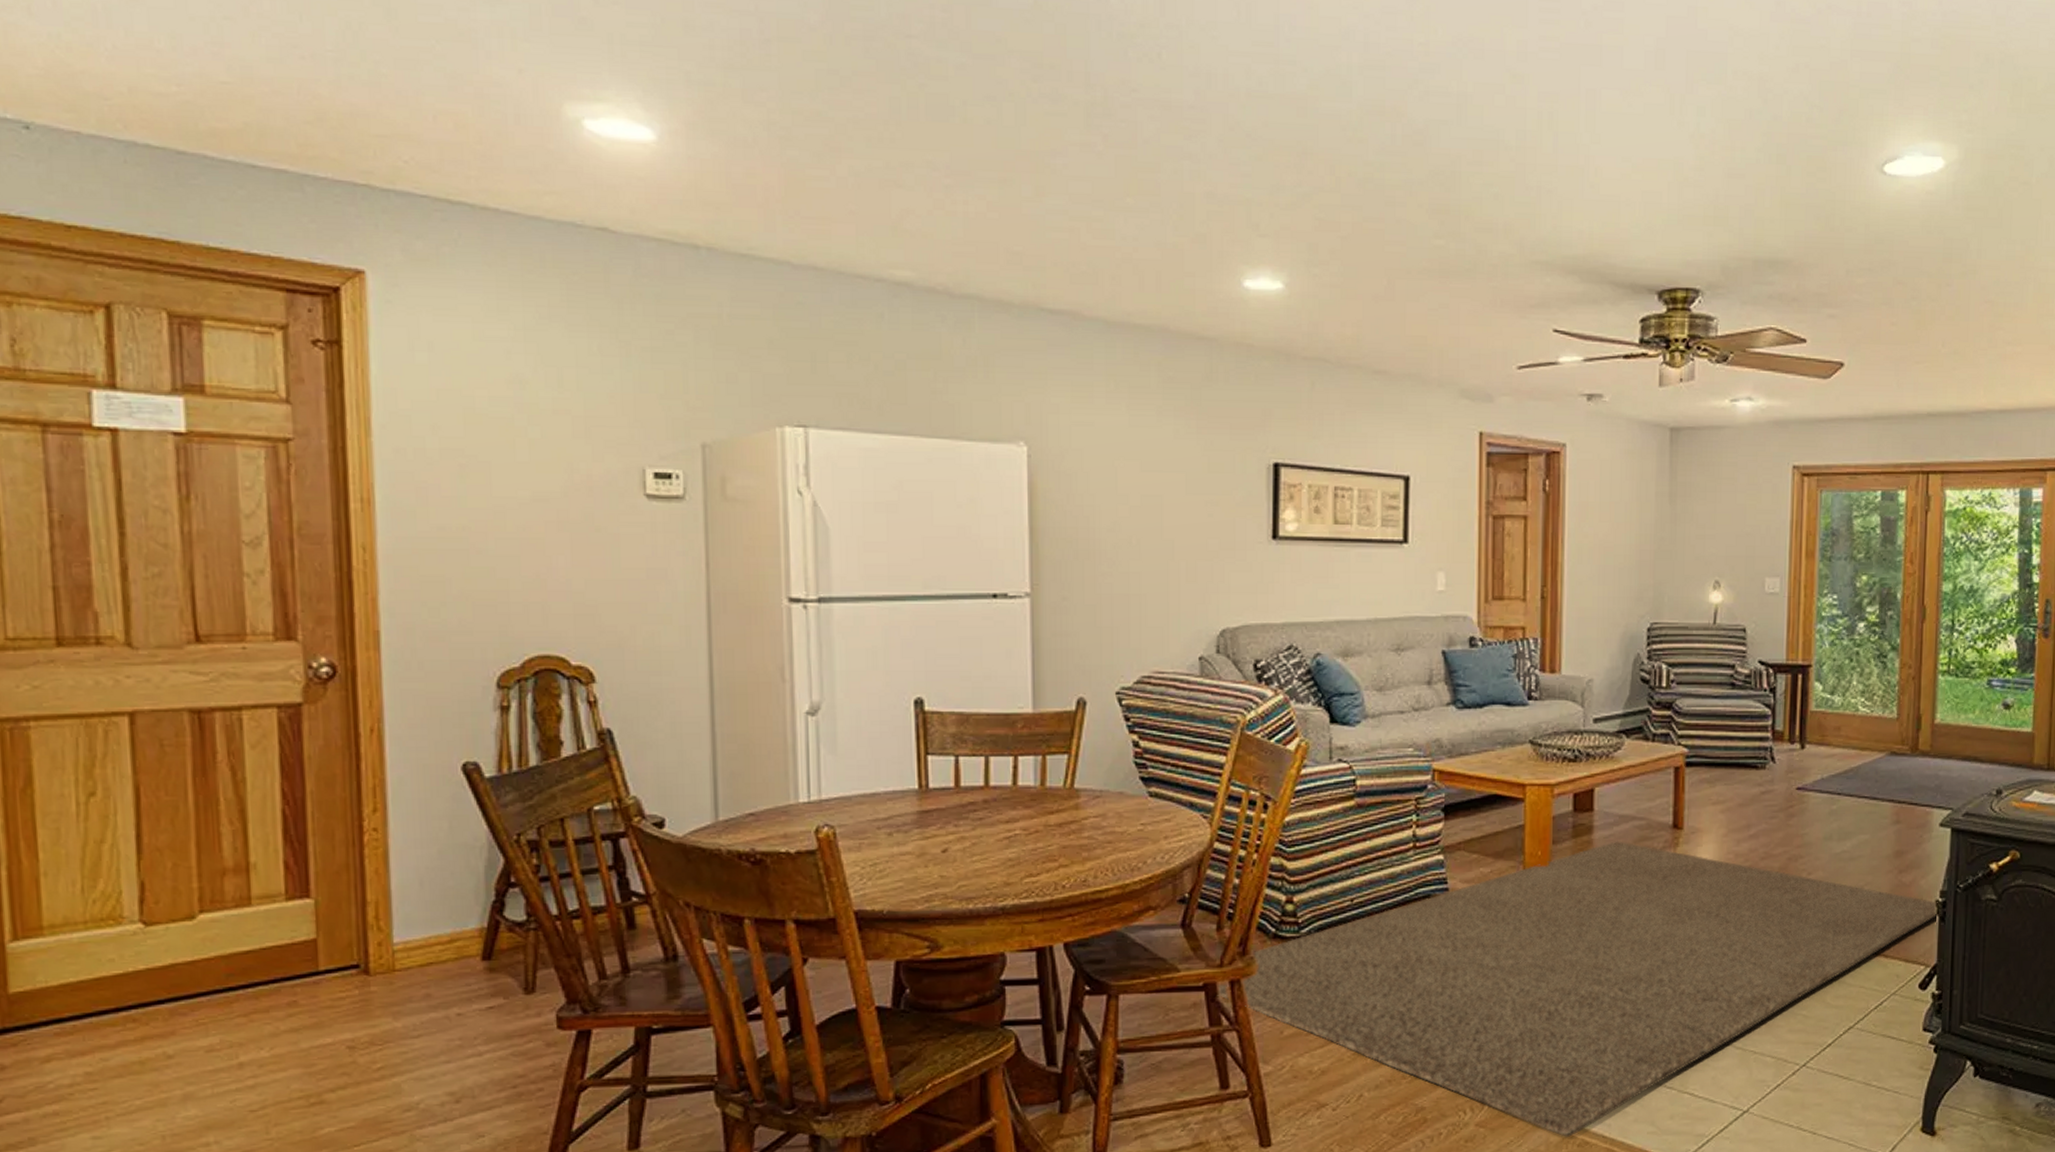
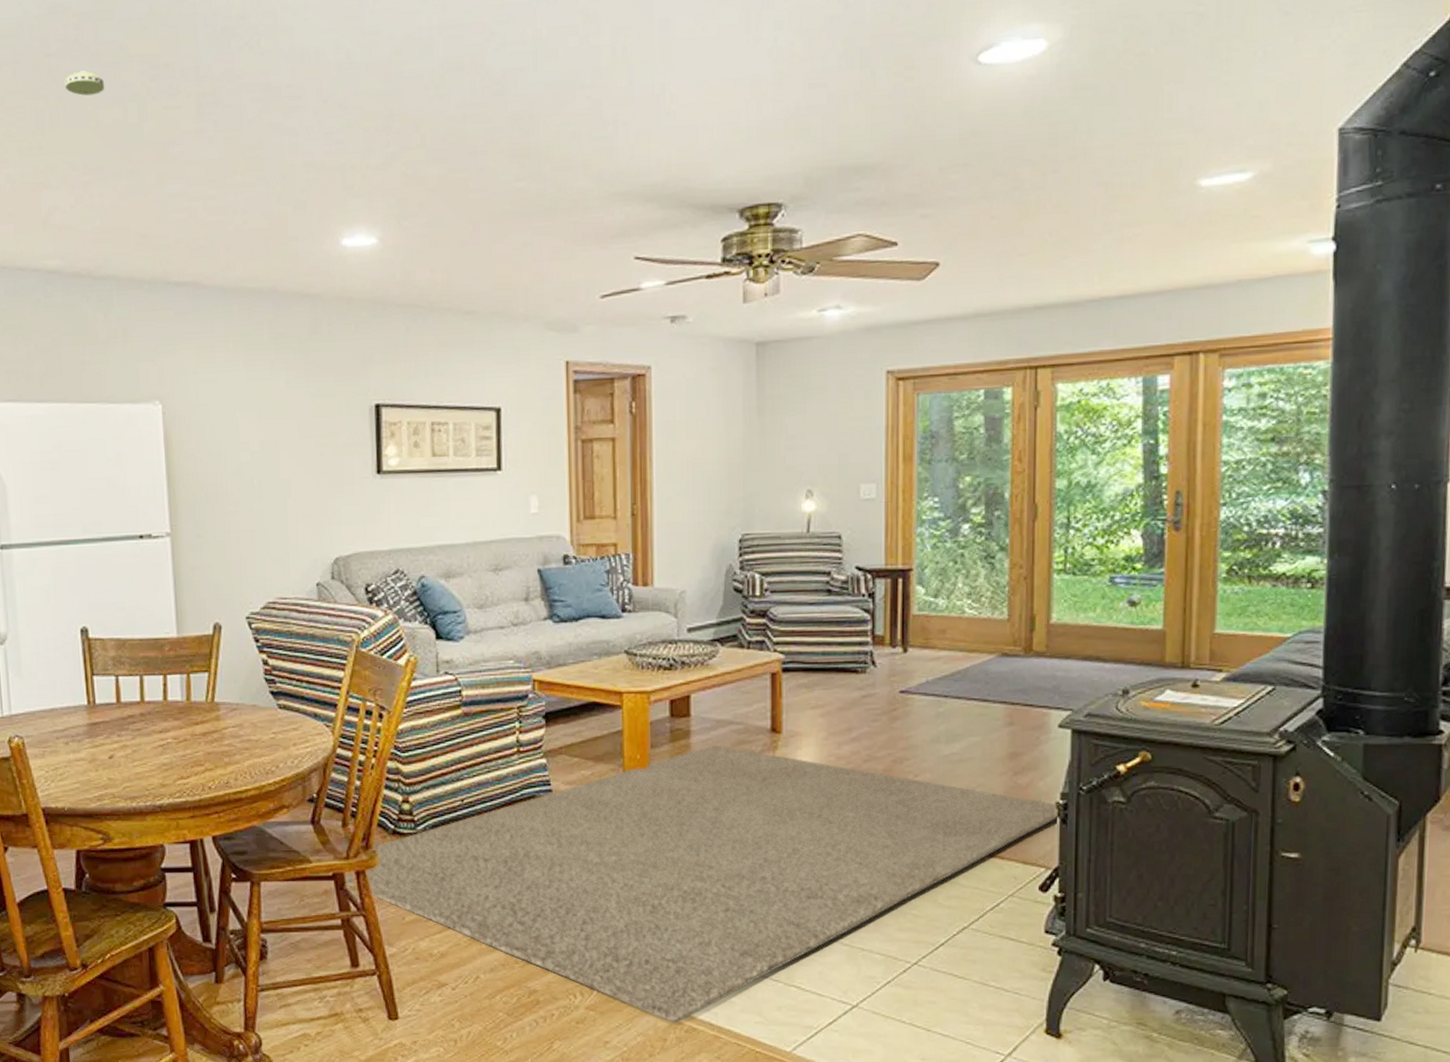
smoke detector: none [927,59,975,88] -> present [64,71,104,96]

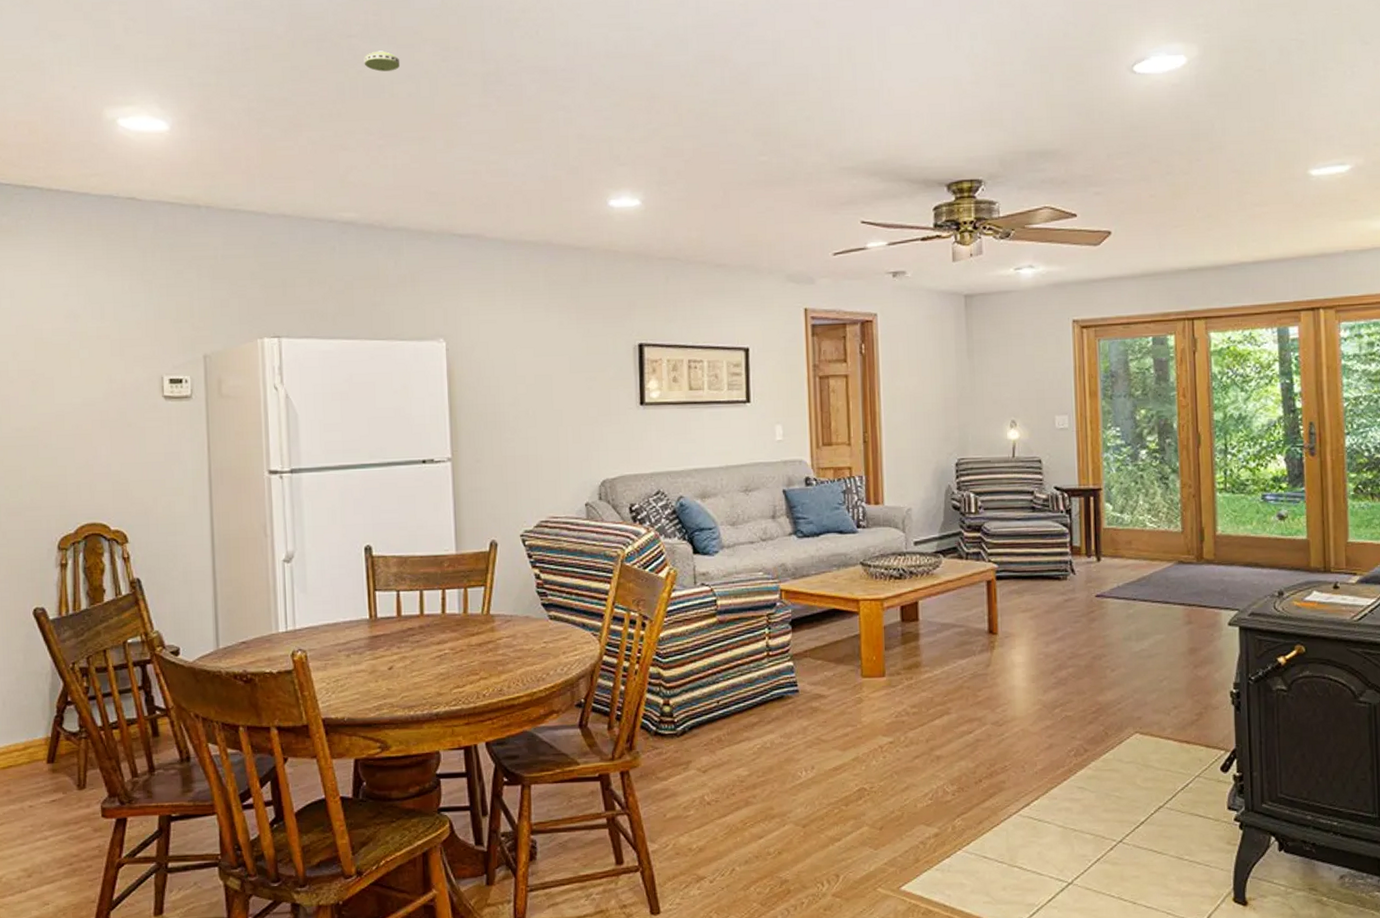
rug: present [345,744,1060,1023] -> none [611,646,1234,906]

